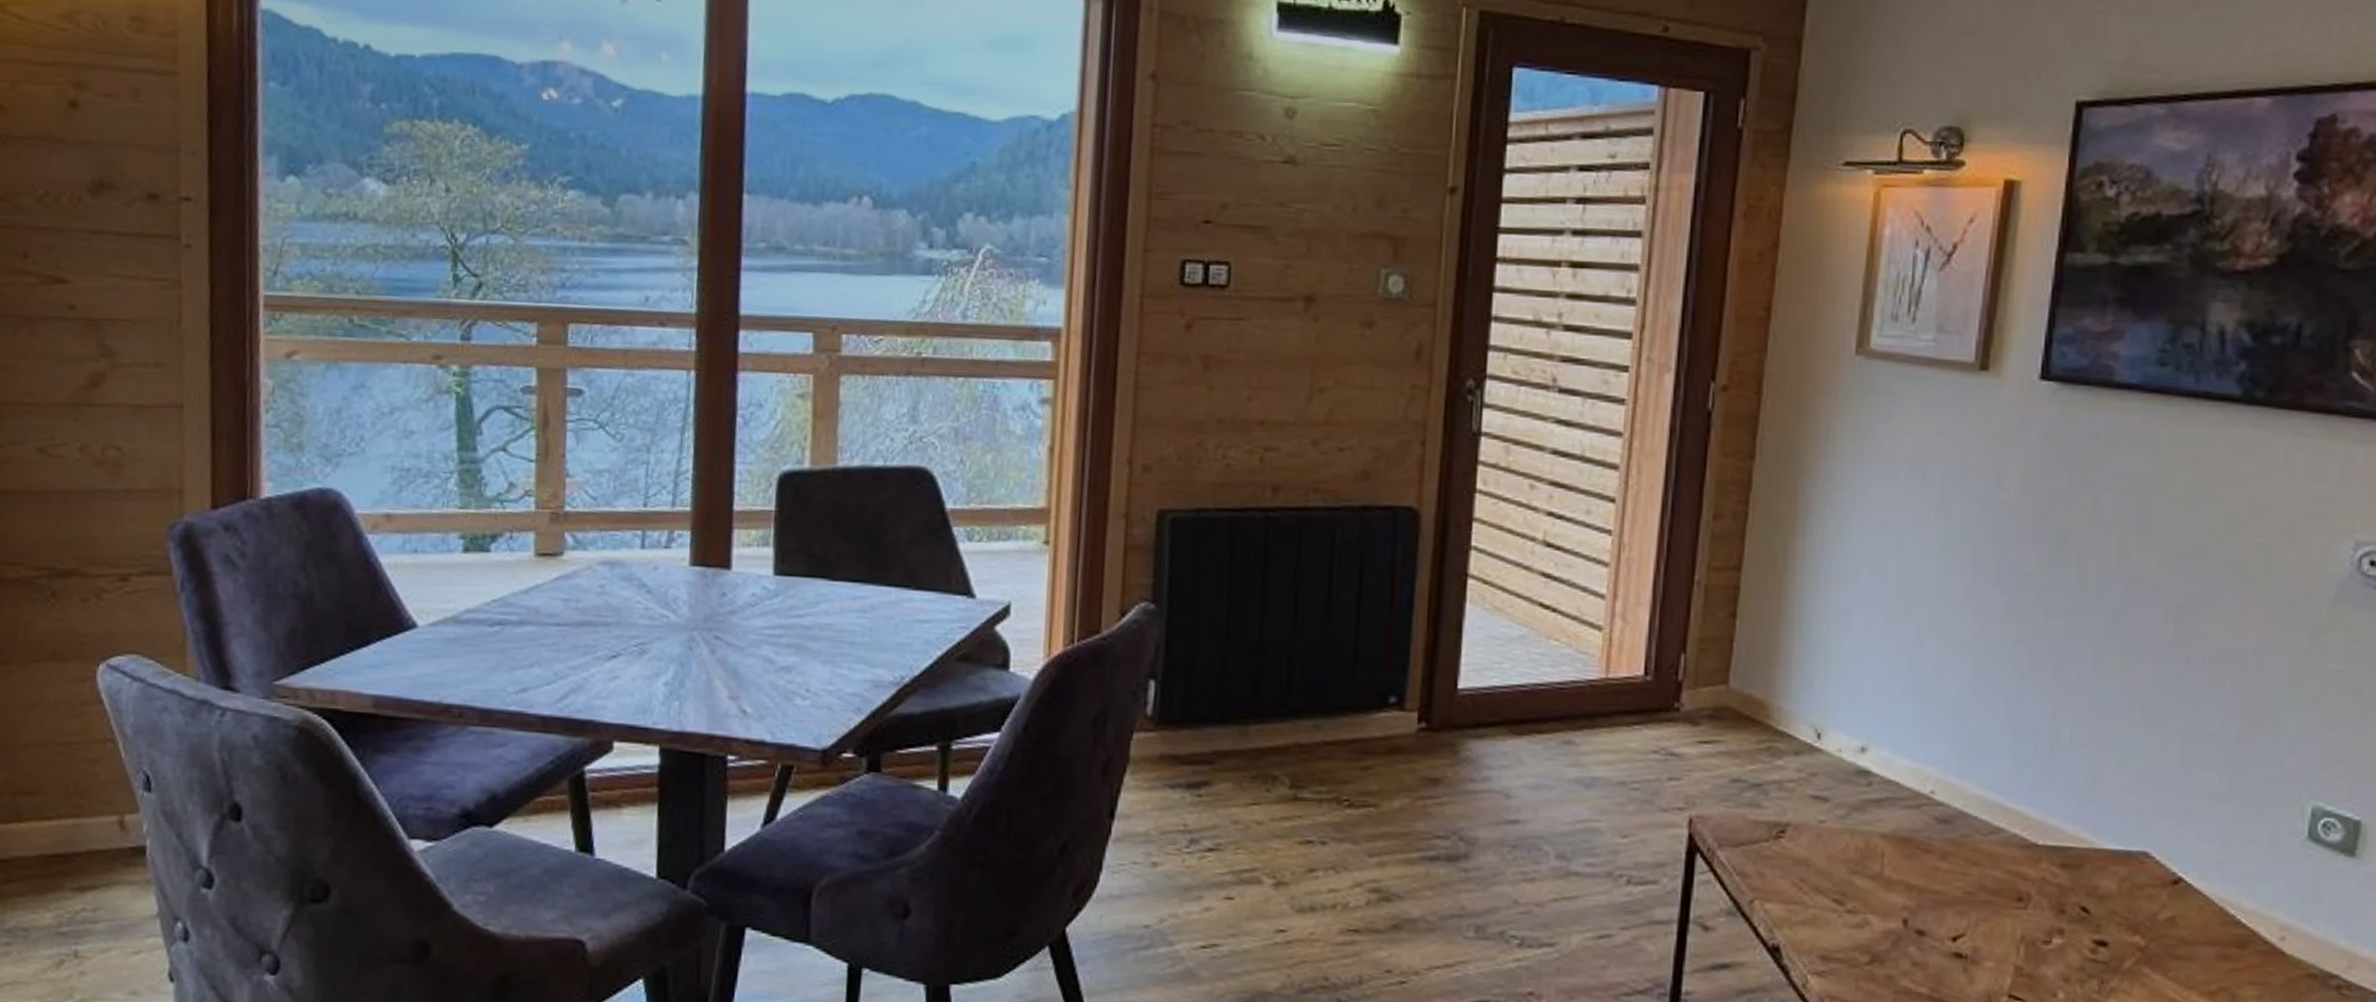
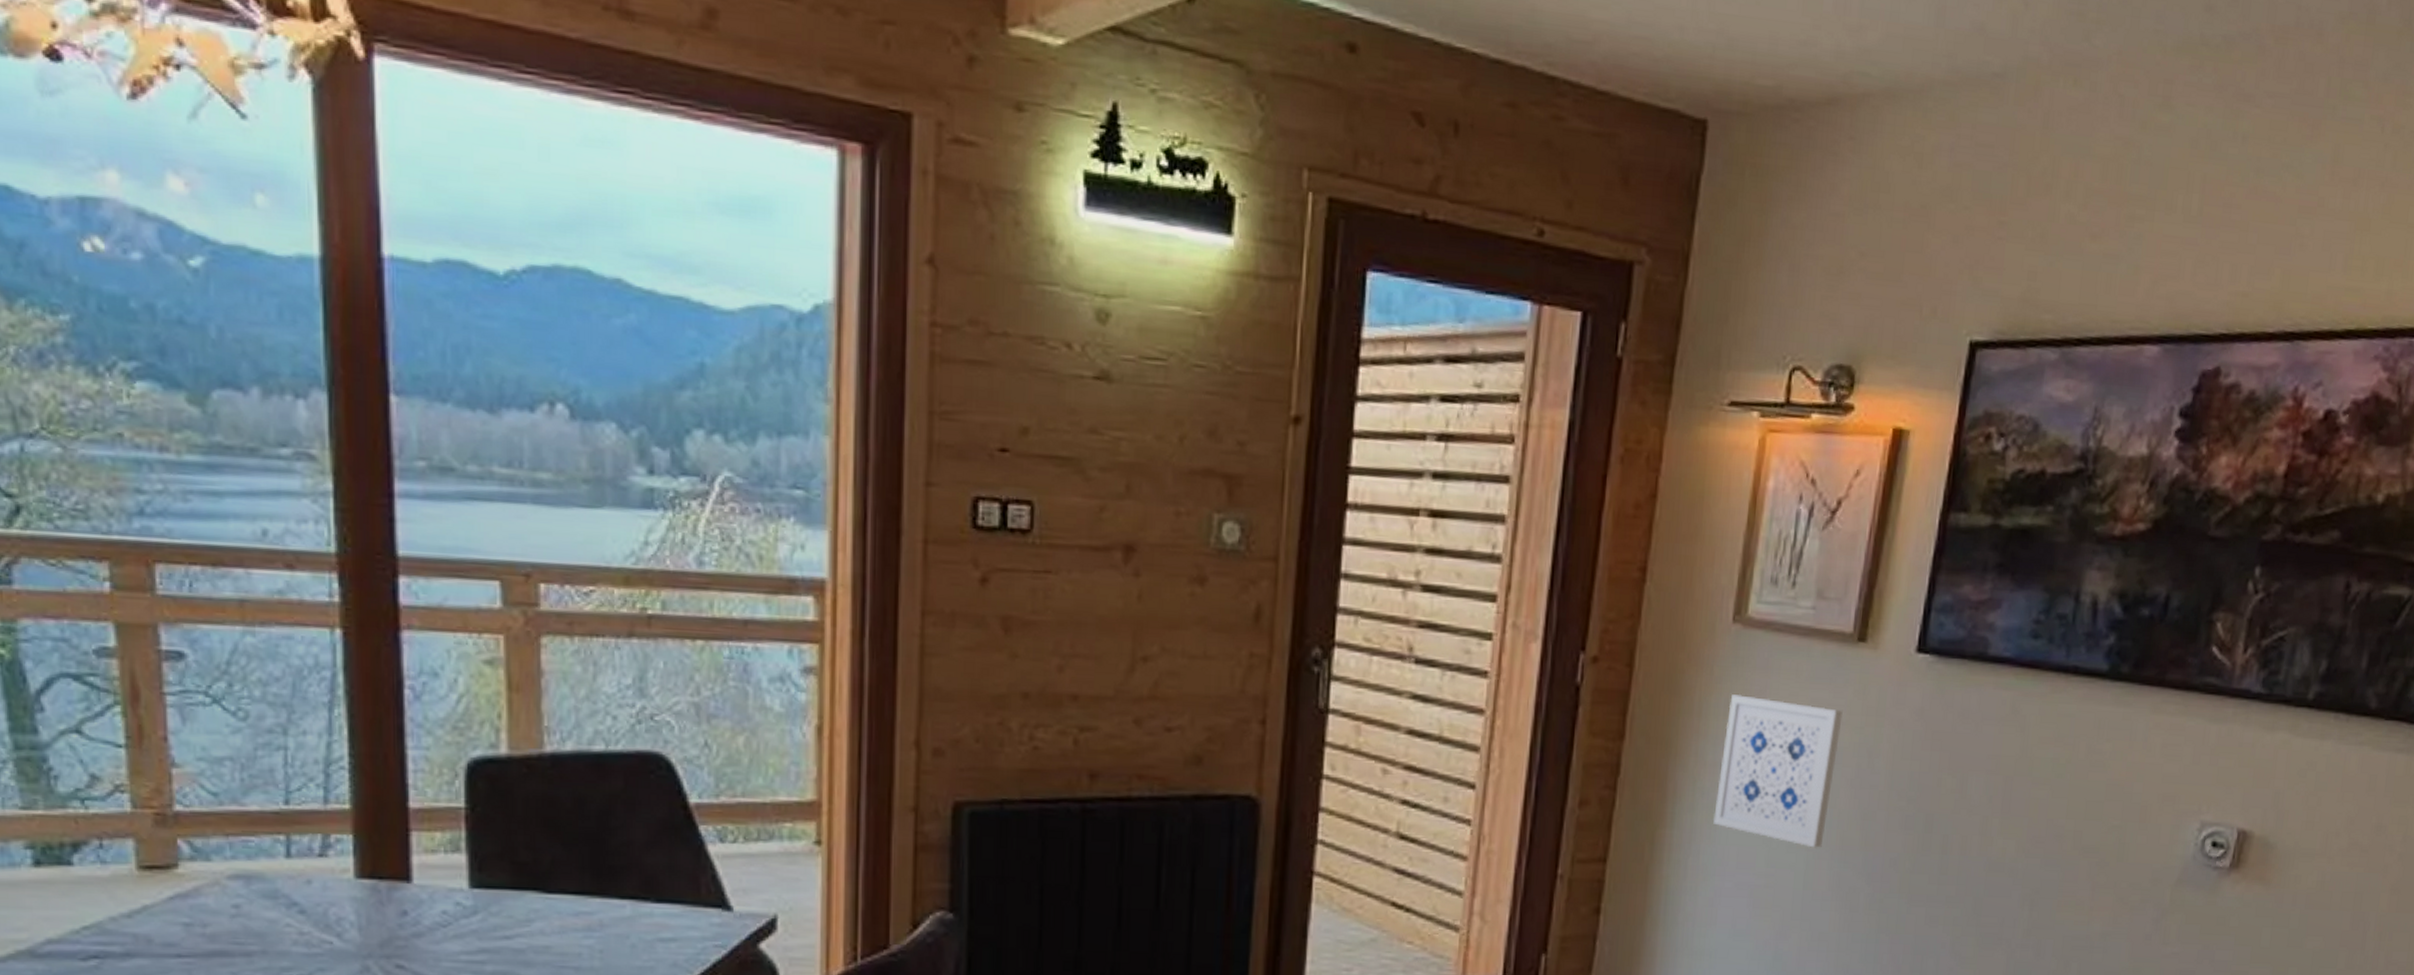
wall art: none [1844,418,1969,561] -> present [1713,693,1843,848]

